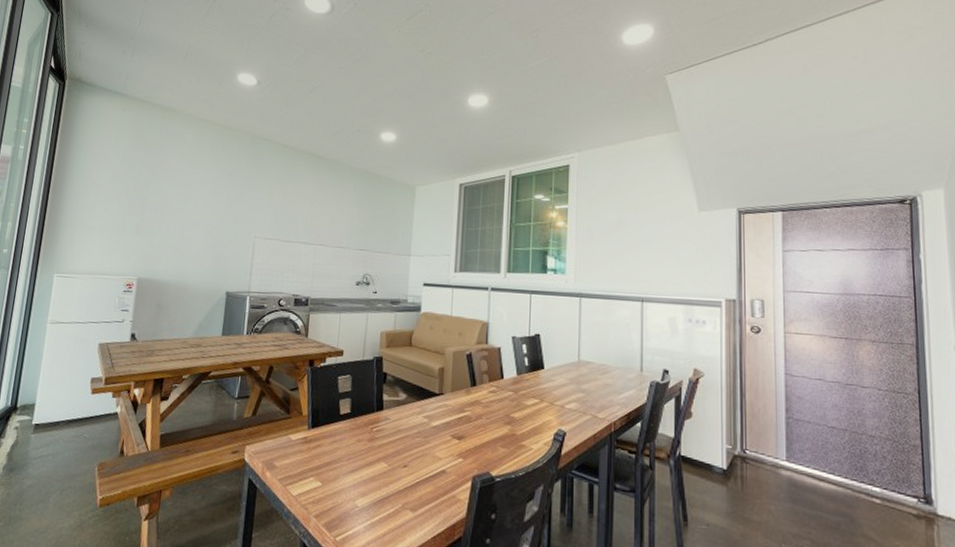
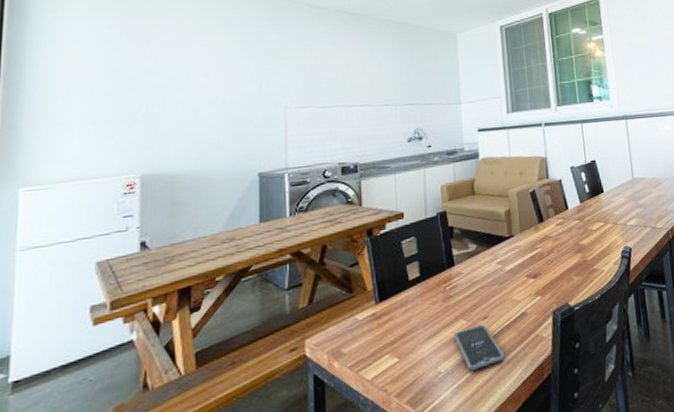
smartphone: none [374,471,418,513] -> present [454,324,504,371]

